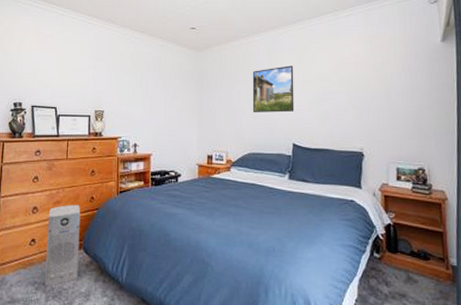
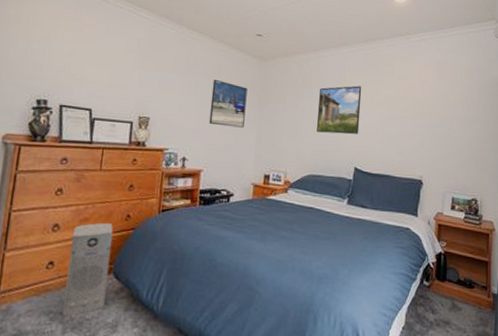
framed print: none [154,71,186,114] -> present [208,79,248,128]

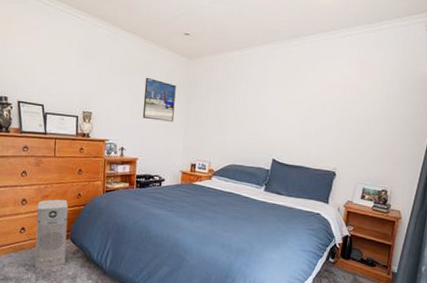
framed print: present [316,85,362,135] -> none [239,82,284,129]

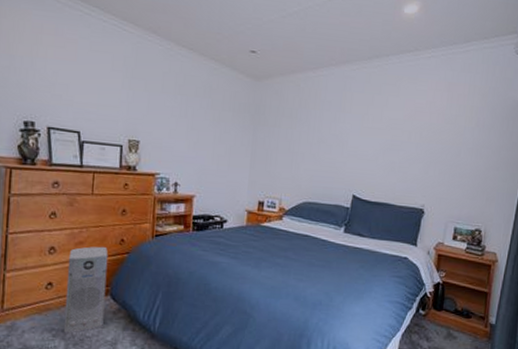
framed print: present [142,77,176,122] -> none [200,100,241,153]

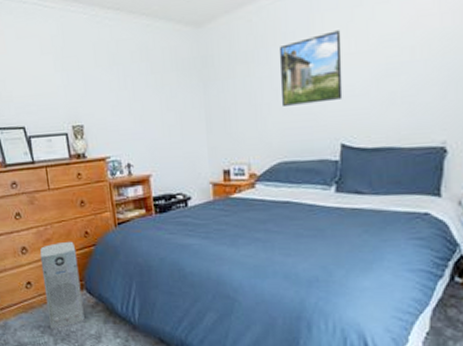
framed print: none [313,108,364,161] -> present [278,30,343,106]

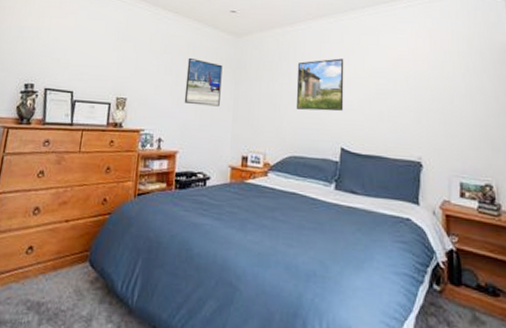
air purifier: present [40,241,85,329] -> none [38,206,90,306]
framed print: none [142,64,189,121] -> present [184,57,223,107]

